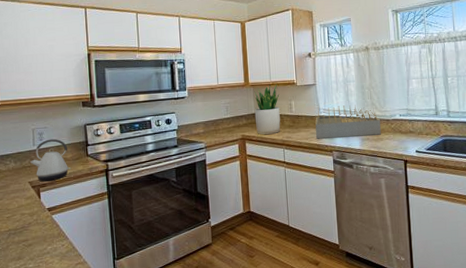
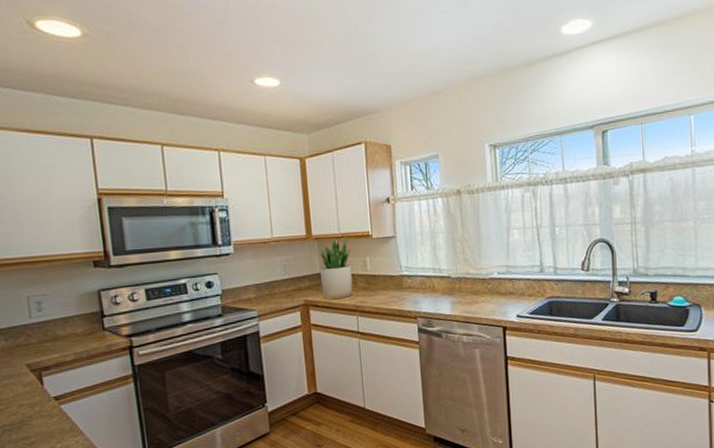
kettle: present [30,138,72,182] -> none [26,308,83,364]
architectural model: present [315,105,382,139] -> none [396,261,477,303]

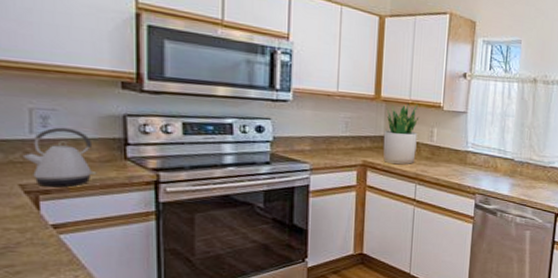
kettle: none [26,308,83,364] -> present [22,127,97,188]

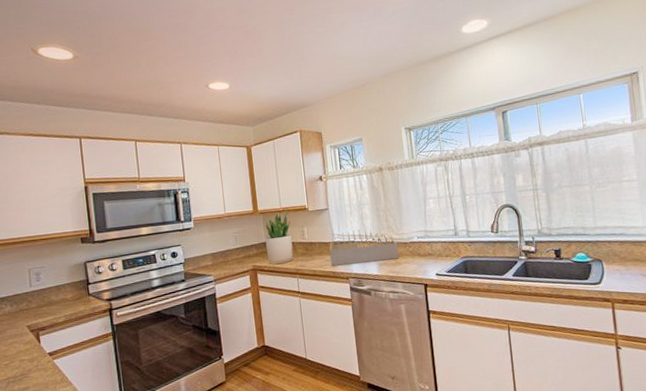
kettle: present [22,127,97,188] -> none [27,278,73,325]
architectural model: none [458,138,537,182] -> present [329,228,400,266]

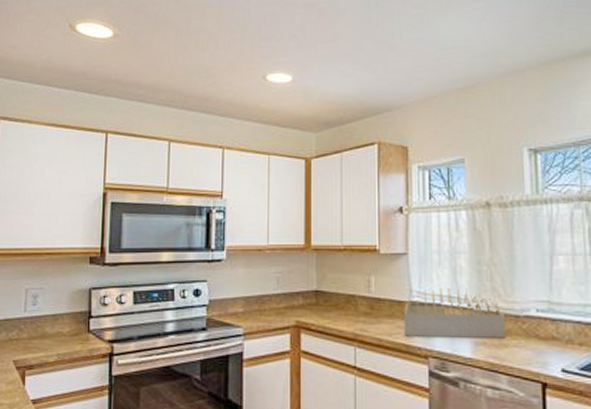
planter: present [264,210,294,265] -> none [316,249,354,324]

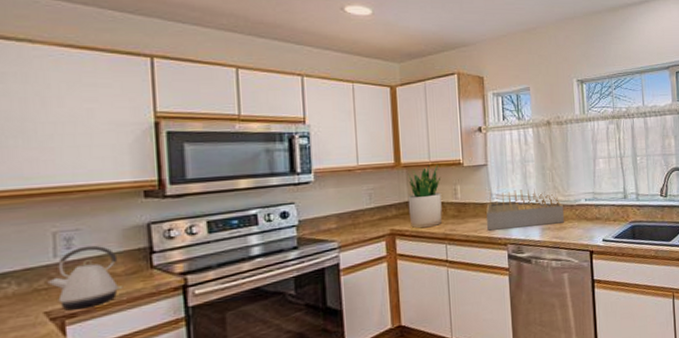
kettle: none [18,304,67,362] -> present [47,245,124,311]
planter: none [316,249,354,324] -> present [407,164,443,229]

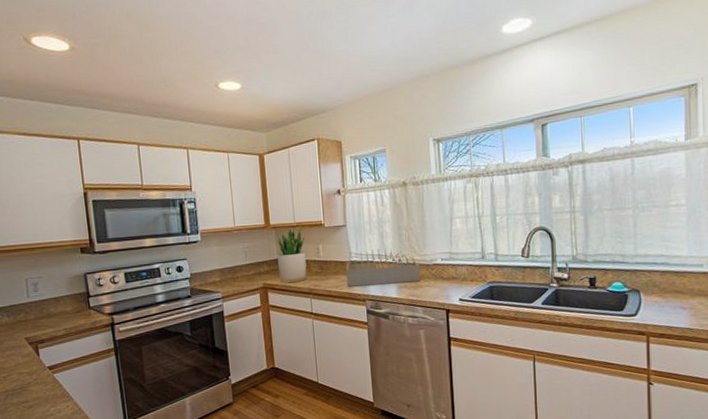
kettle: present [47,245,124,311] -> none [25,289,73,338]

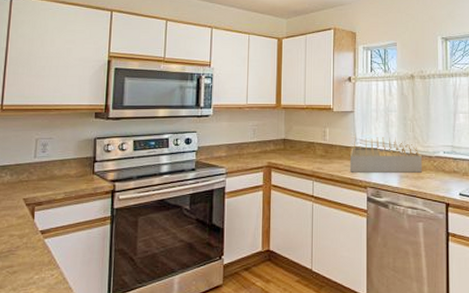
planter: present [276,225,307,283] -> none [284,107,313,164]

